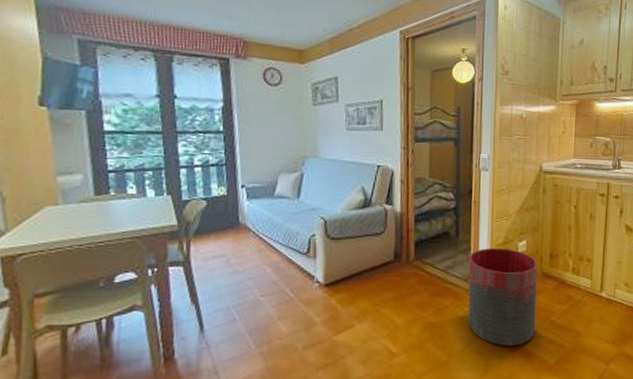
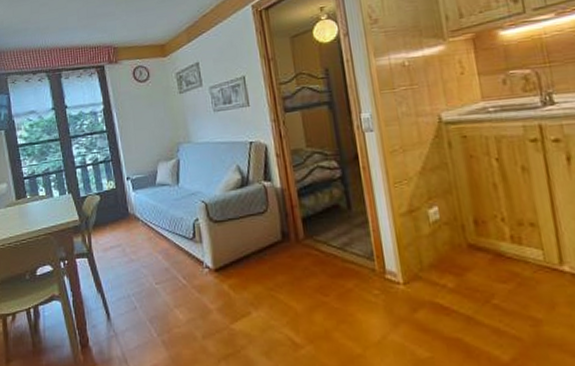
trash can: present [467,248,538,346] -> none [367,218,474,337]

